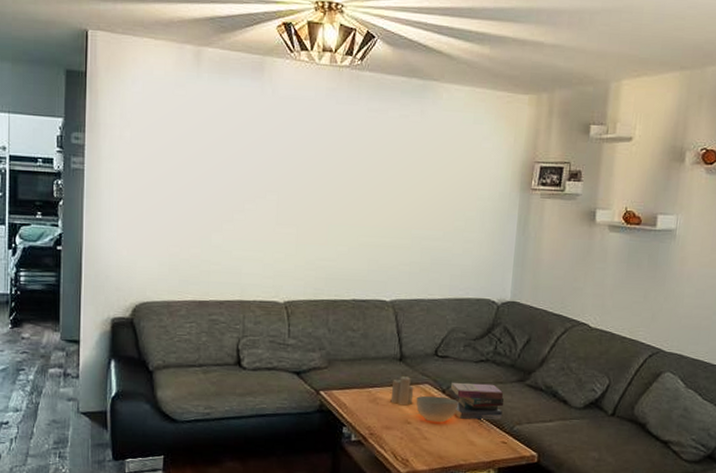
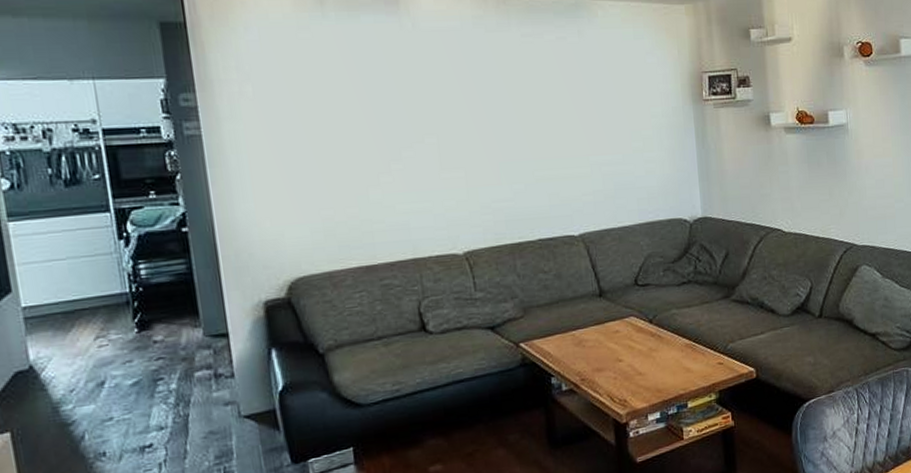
candle: present [390,375,414,407] -> none [596,311,621,345]
bowl: present [416,395,459,423] -> none [623,327,668,356]
books: present [450,382,504,420] -> none [656,305,714,347]

